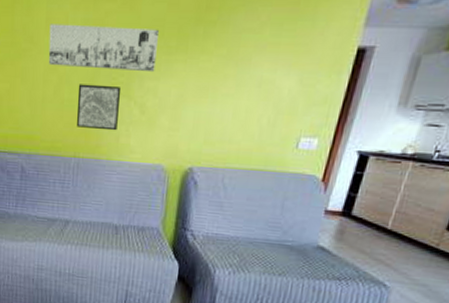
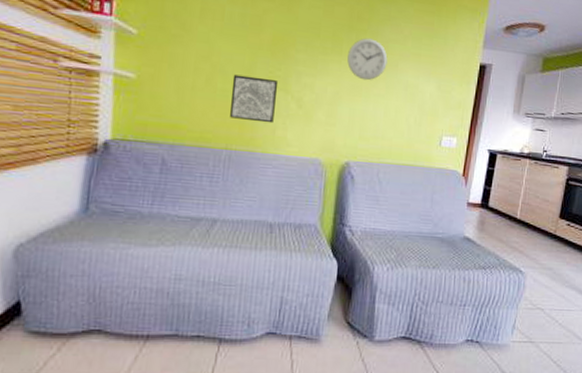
wall art: present [48,24,159,73] -> none [201,13,315,70]
wall clock: none [193,30,240,80] -> present [347,38,388,81]

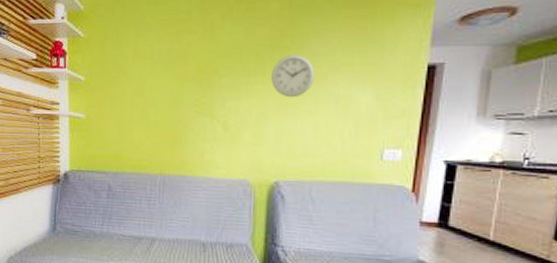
wall art: present [230,74,279,124] -> none [162,106,205,148]

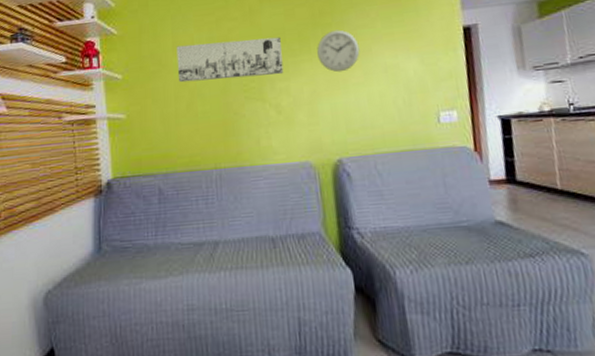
wall art: none [135,54,237,93] -> present [176,37,284,83]

